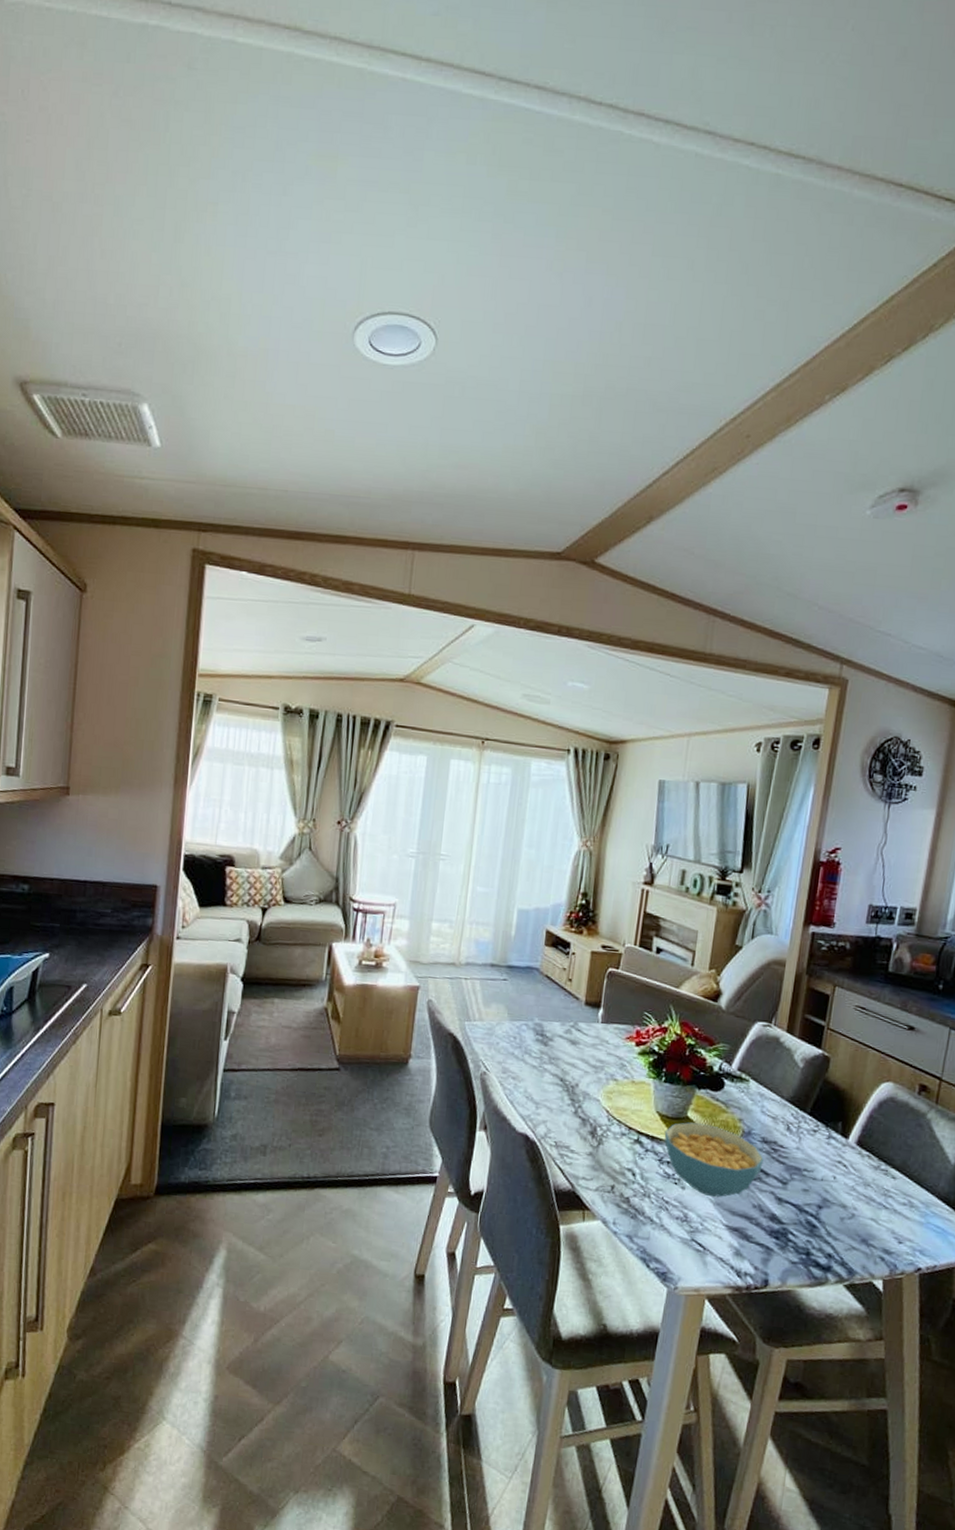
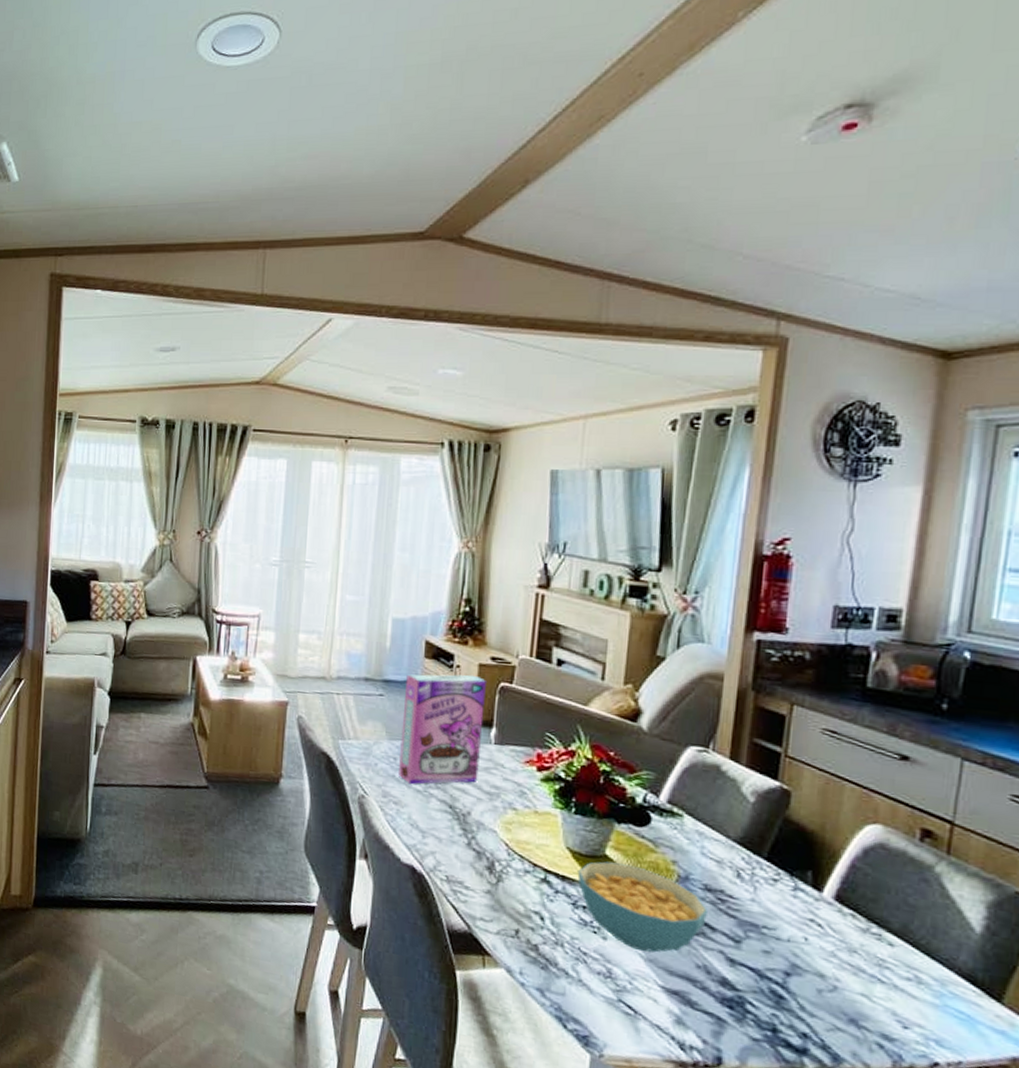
cereal box: none [517,960,597,1061] -> present [399,674,486,784]

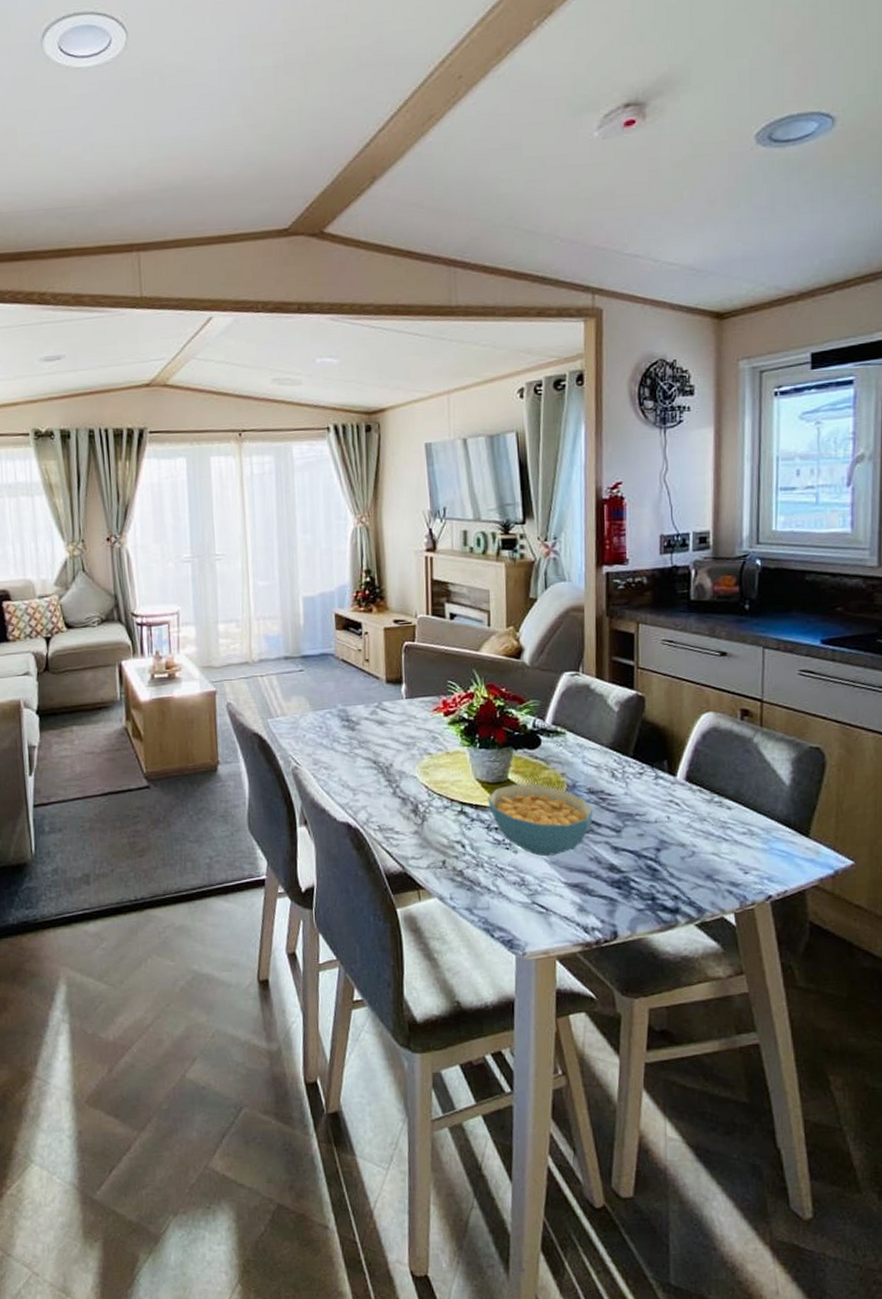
cereal box: present [399,674,486,784] -> none [322,639,395,748]

